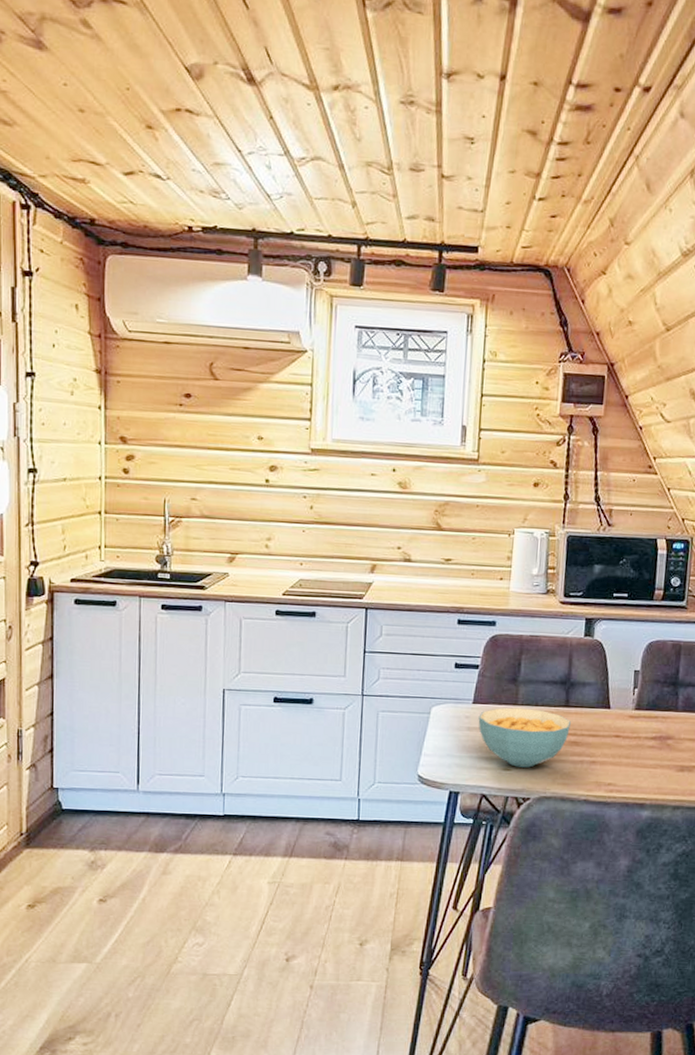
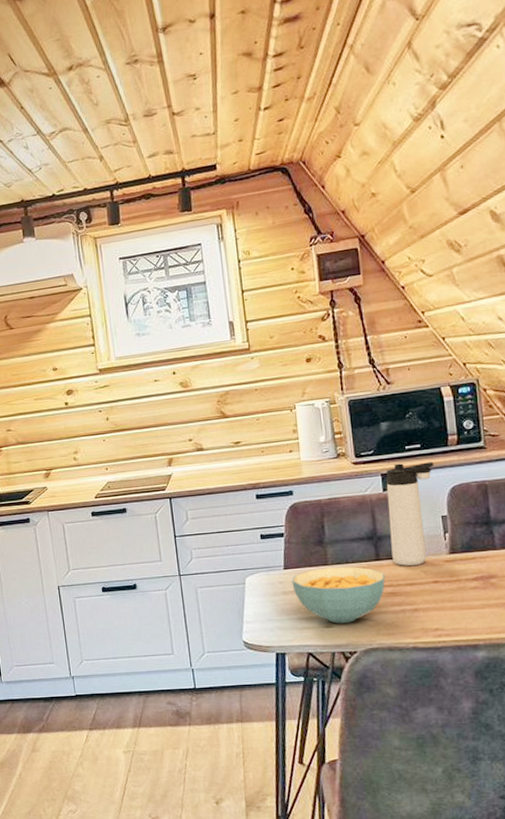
thermos bottle: none [581,610,637,717] -> present [386,462,434,566]

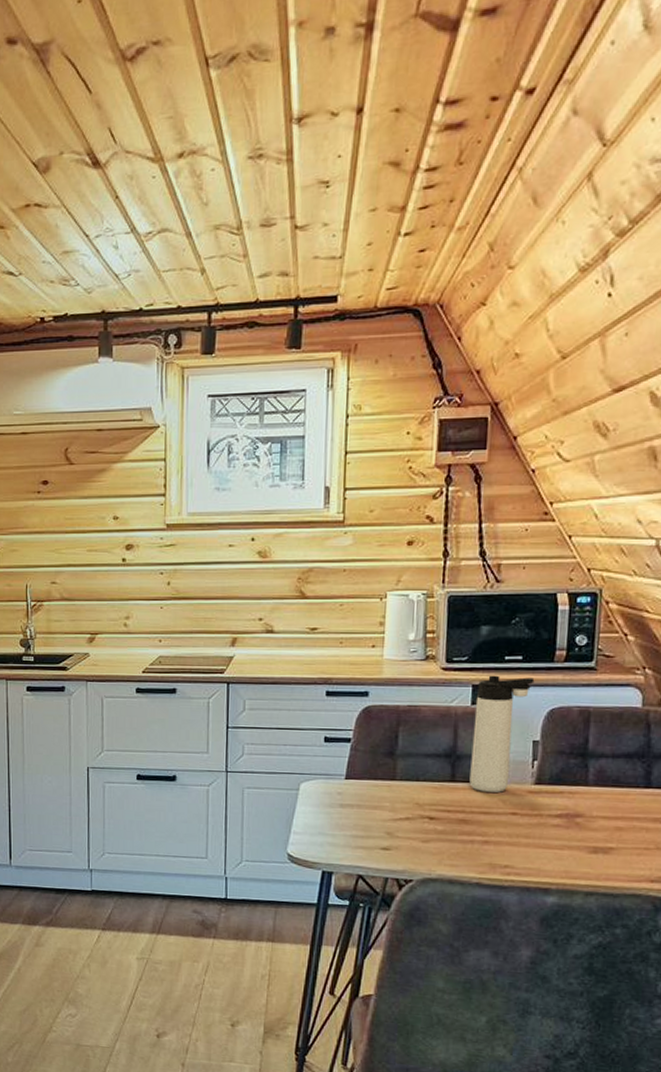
cereal bowl: present [291,566,385,623] -> none [352,783,458,847]

